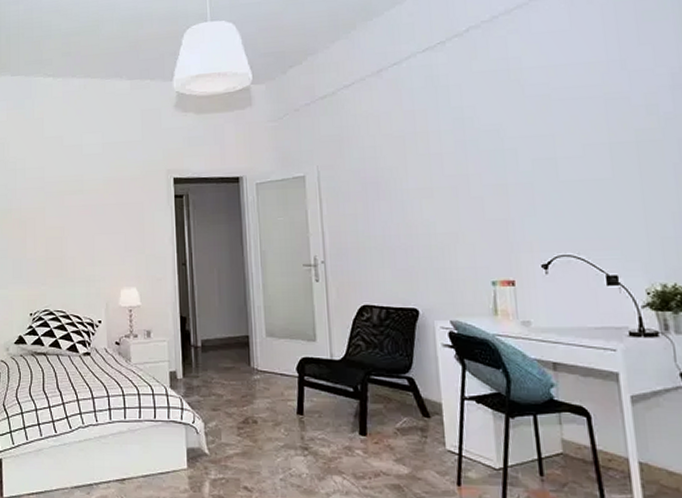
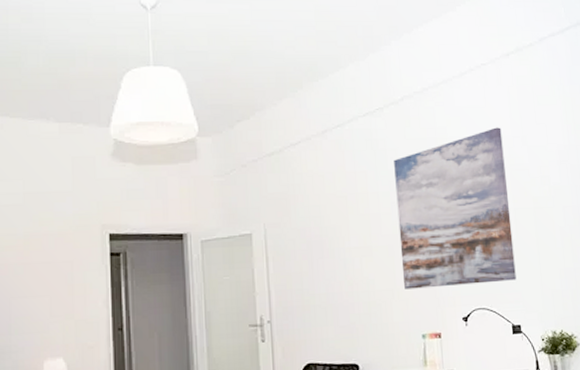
wall art: none [458,52,612,233] -> present [394,127,517,289]

